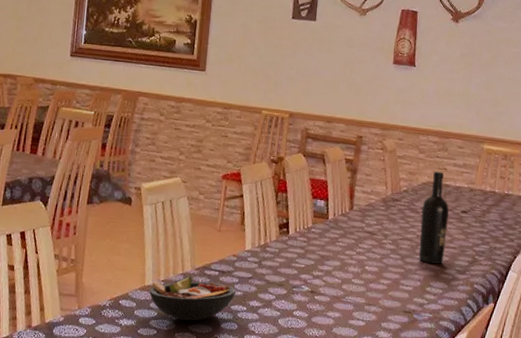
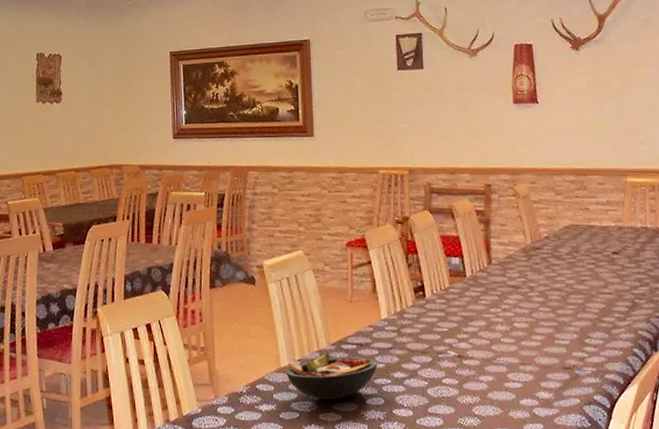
wine bottle: present [418,171,449,264] -> none [567,212,600,313]

